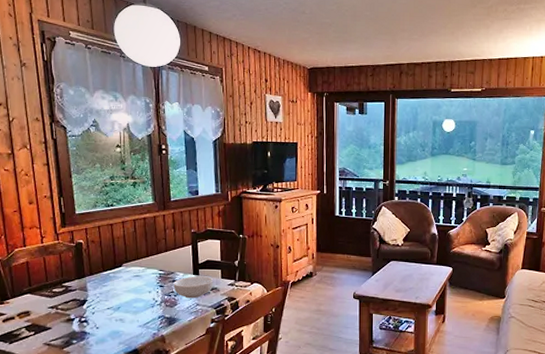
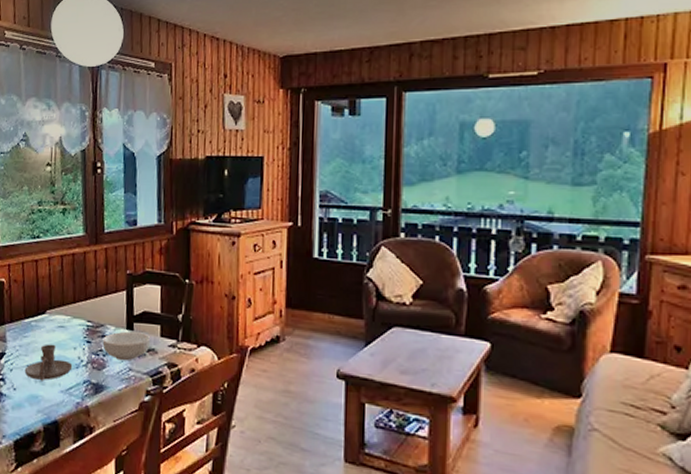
candle holder: none [105,290,149,320] -> present [24,344,73,381]

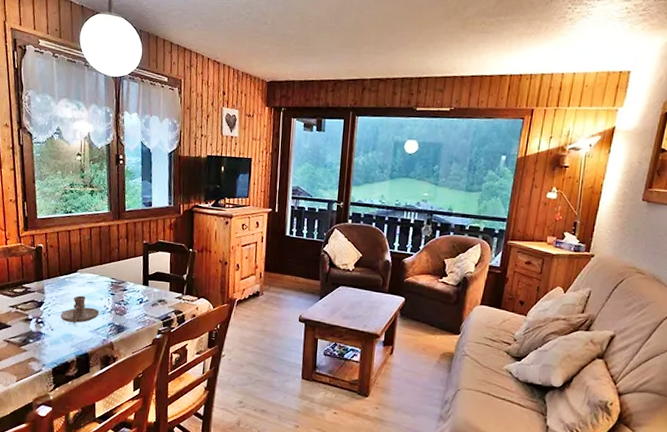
cereal bowl: present [102,331,151,361] -> none [124,286,162,309]

